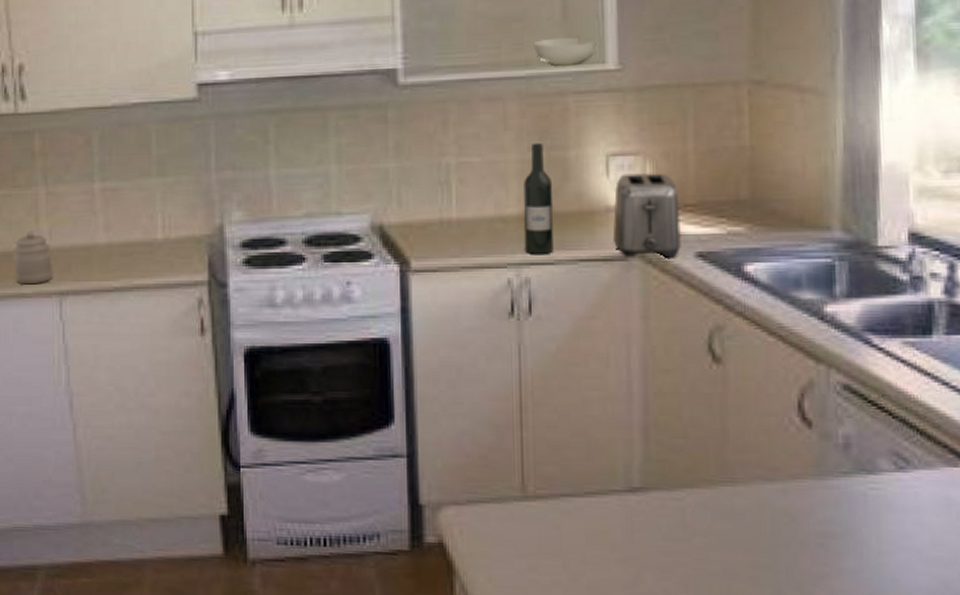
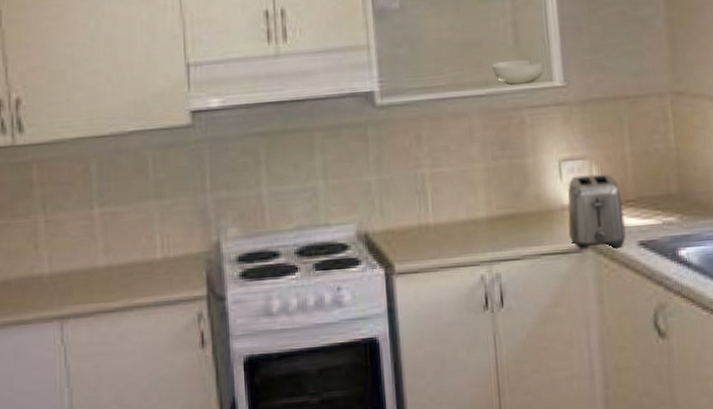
jar: present [13,231,53,285] -> none [13,258,54,311]
wine bottle: present [522,142,554,254] -> none [489,152,519,252]

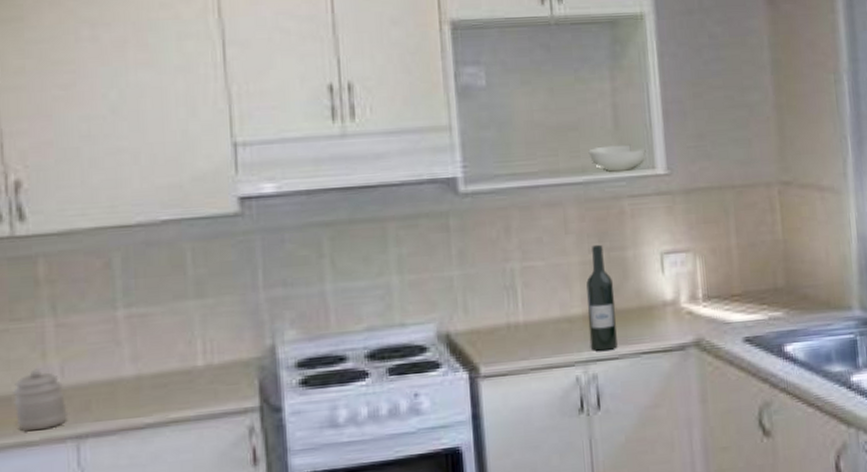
jar: none [13,258,54,311] -> present [13,368,67,431]
wine bottle: none [489,152,519,252] -> present [585,244,618,351]
toaster: present [568,174,626,249] -> none [670,267,731,347]

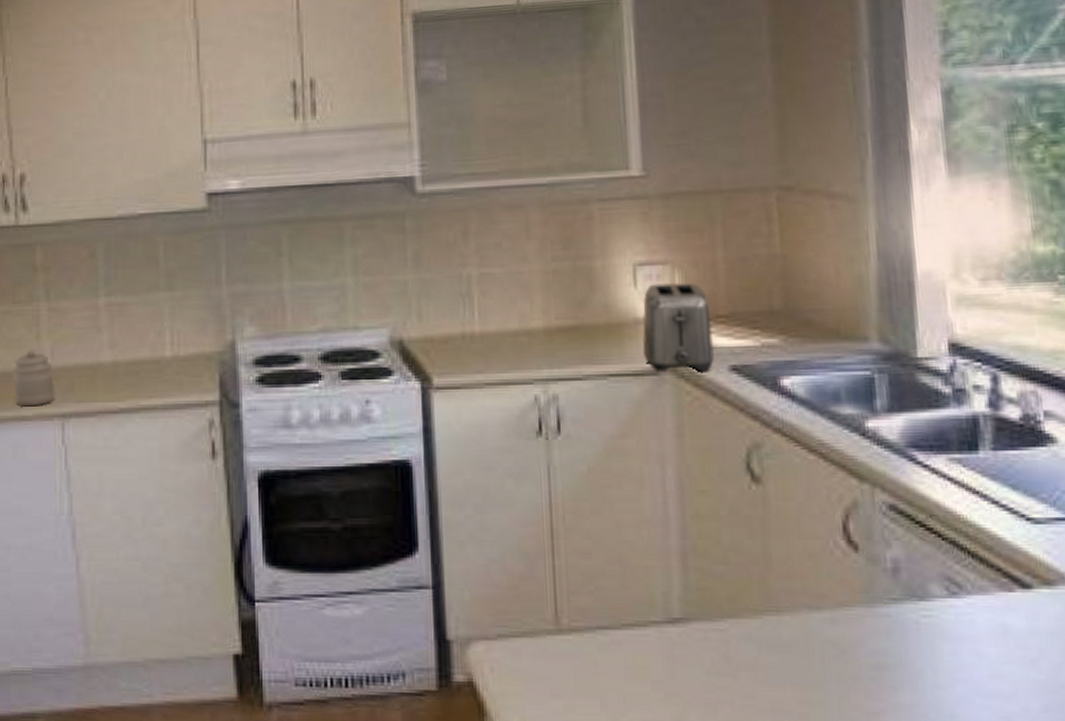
wine bottle: present [585,244,618,351] -> none [547,252,582,369]
bowl: present [588,144,649,173] -> none [554,142,622,174]
toaster: none [670,267,731,347] -> present [642,283,714,372]

